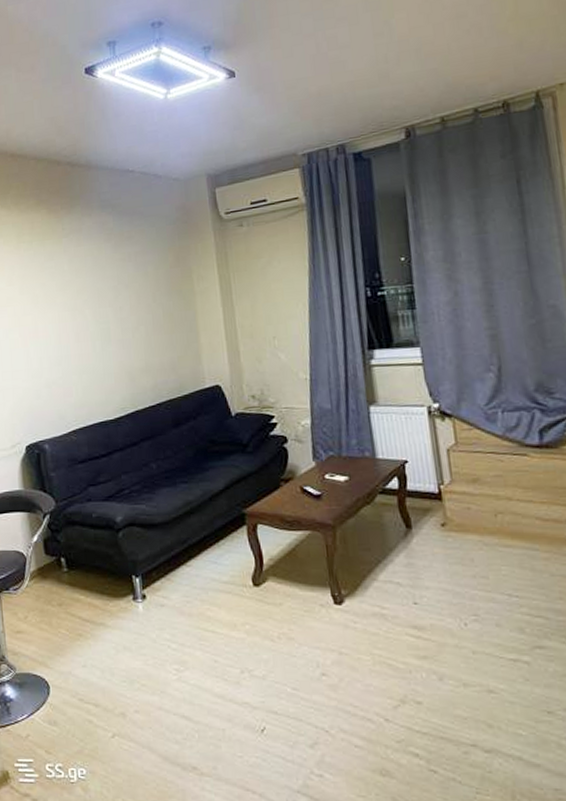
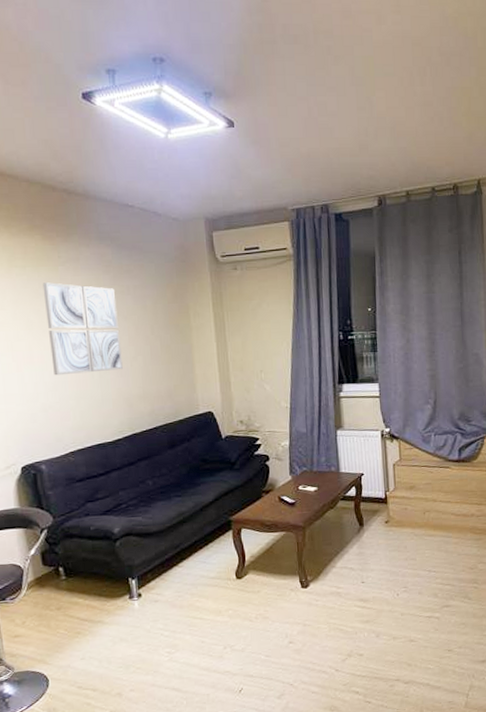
wall art: none [47,255,125,350] -> present [42,282,123,376]

